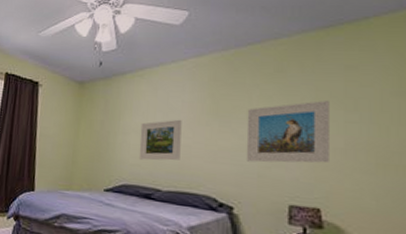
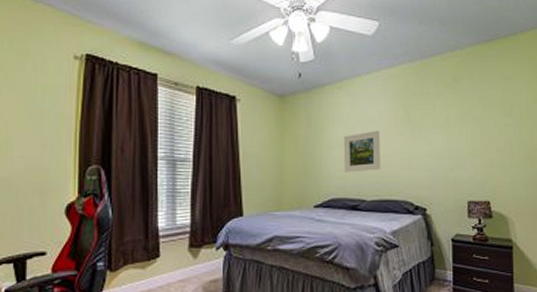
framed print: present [246,101,329,164] -> none [433,107,495,166]

